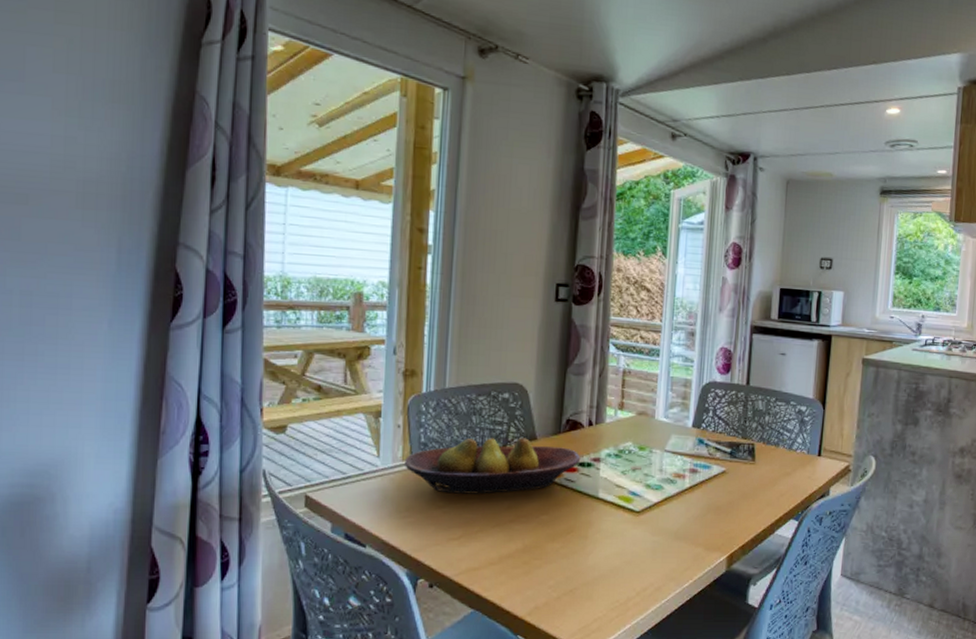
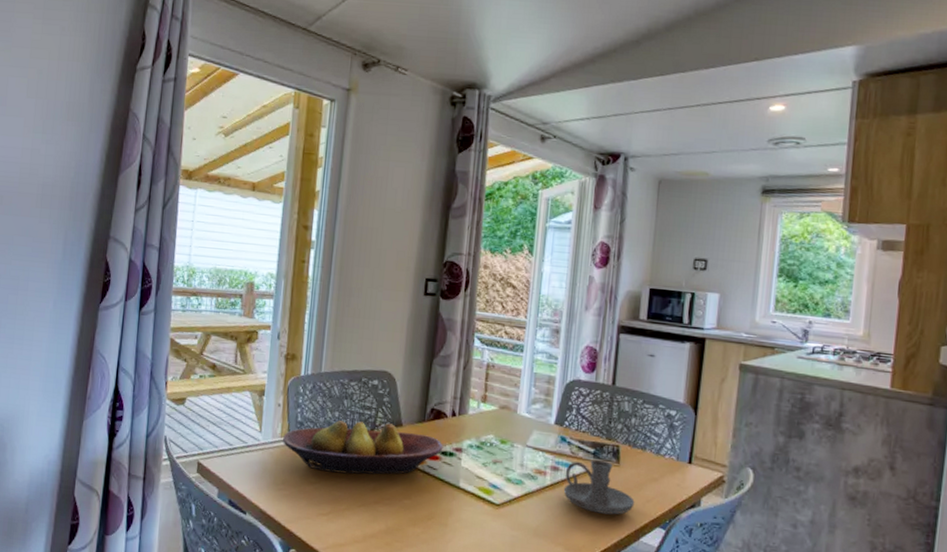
candle holder: none [702,458,770,511] -> present [563,459,635,515]

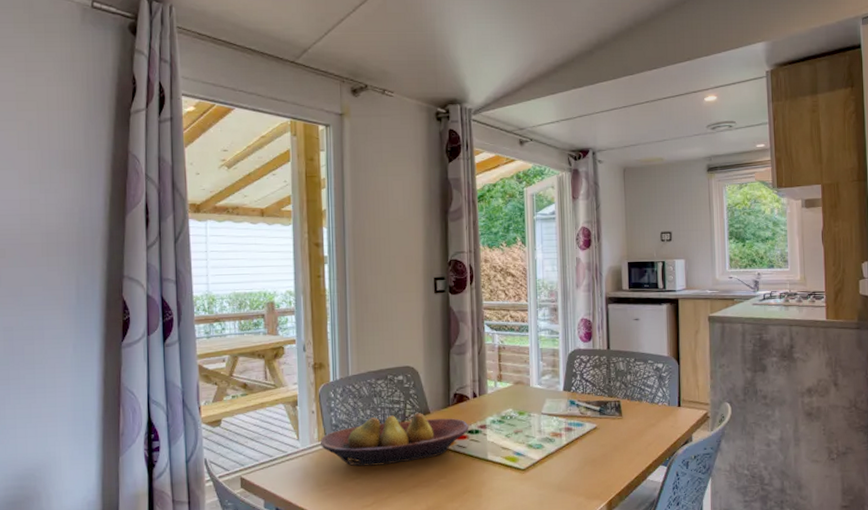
candle holder: present [563,459,635,515] -> none [578,415,639,462]

